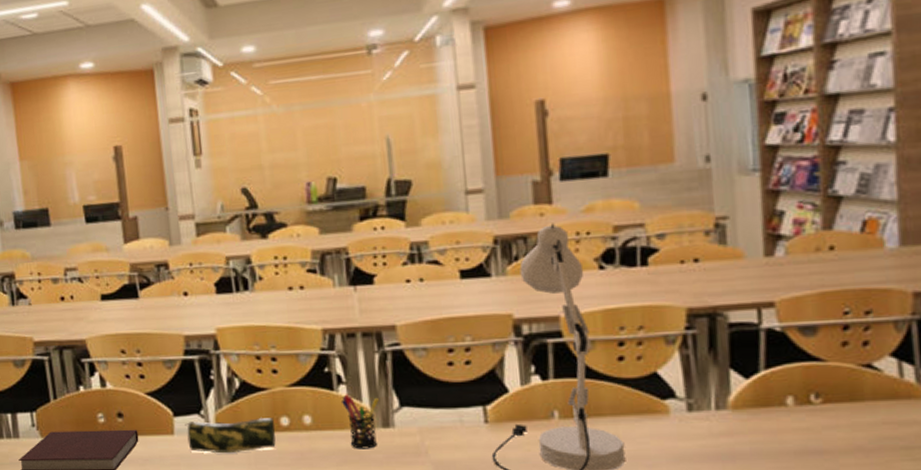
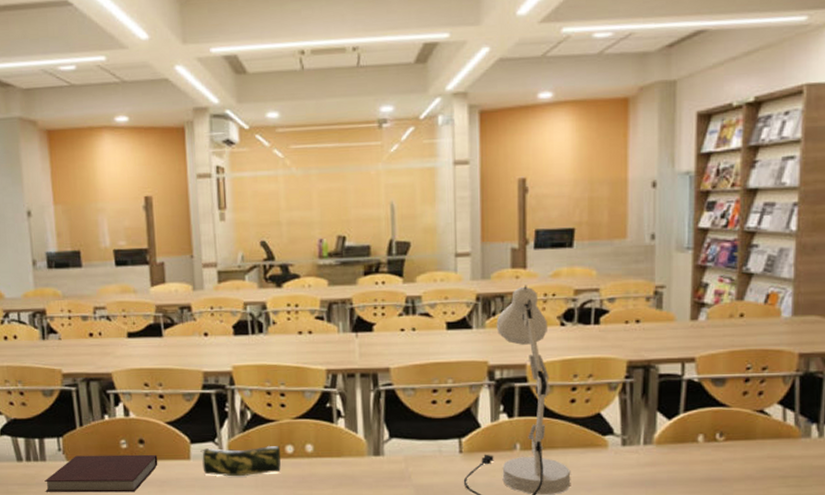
pen holder: present [340,394,379,449] -> none [339,426,372,474]

